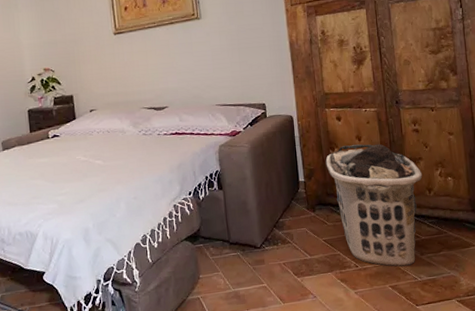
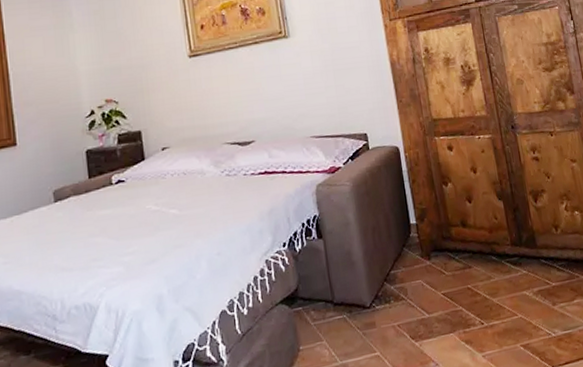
clothes hamper: present [325,143,423,267] -> none [438,175,548,322]

